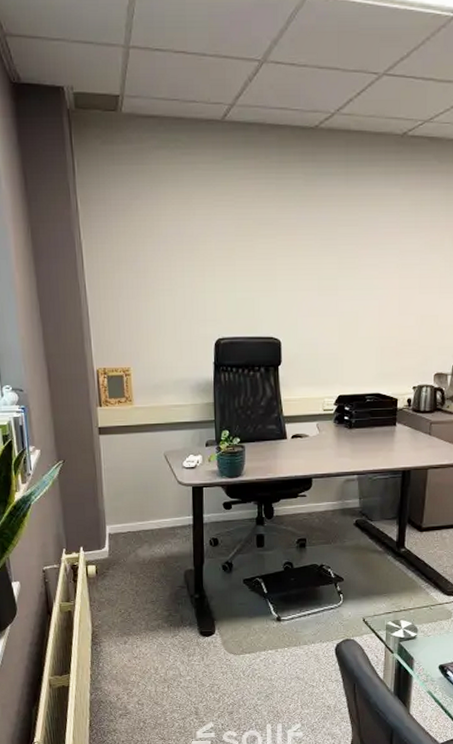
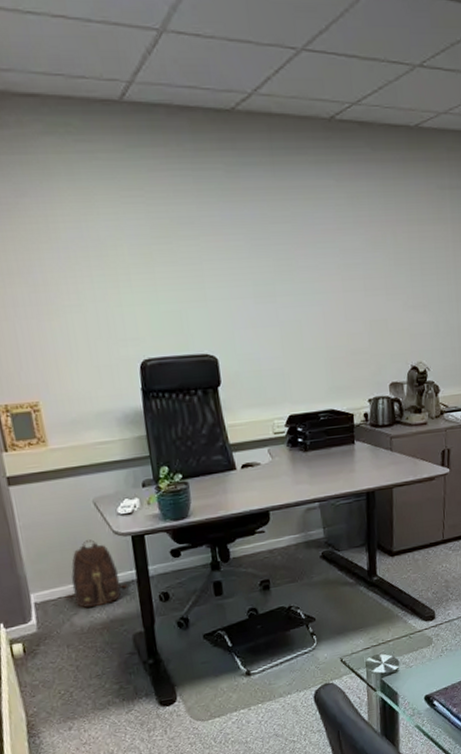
backpack: none [133,486,185,543] -> present [64,539,128,608]

